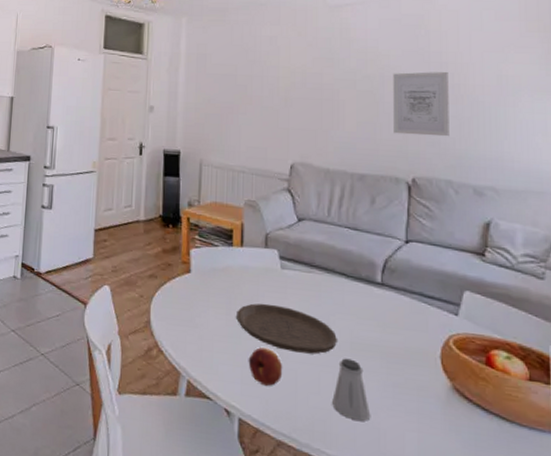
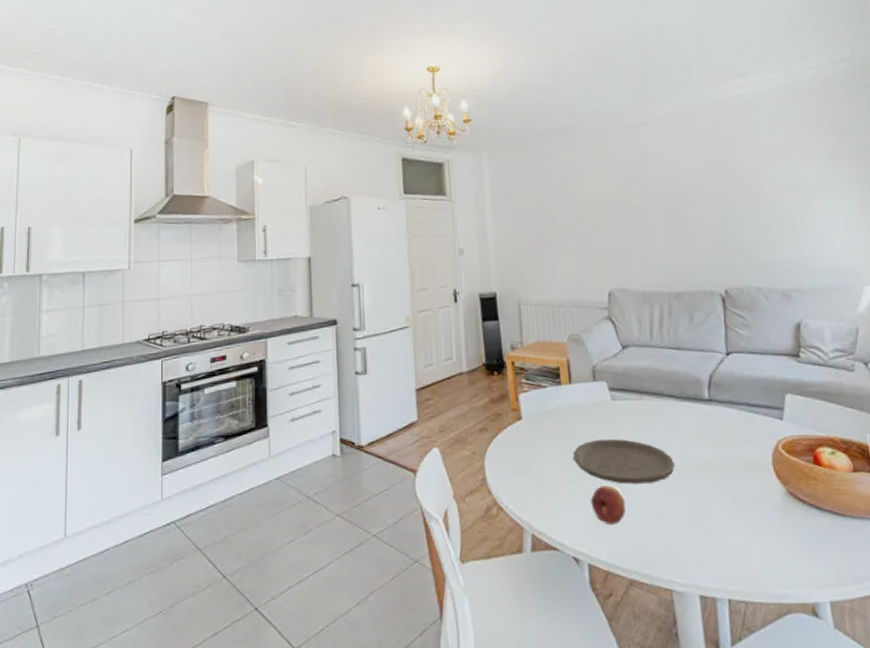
saltshaker: present [332,358,371,421] -> none [677,481,716,543]
wall art: present [393,71,450,137] -> none [695,180,754,248]

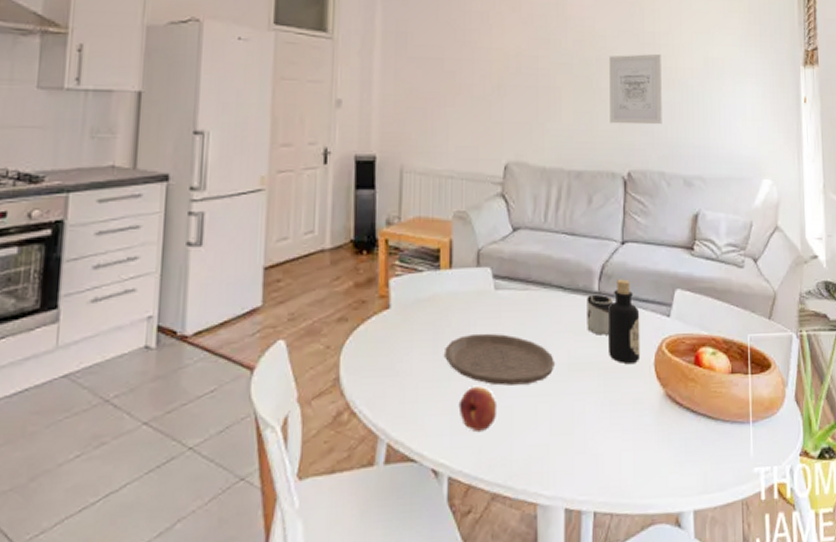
wall art: none [695,180,754,248] -> present [609,53,662,125]
cup: none [698,402,724,438] -> present [587,295,613,335]
bottle: none [720,386,758,464] -> present [607,279,641,363]

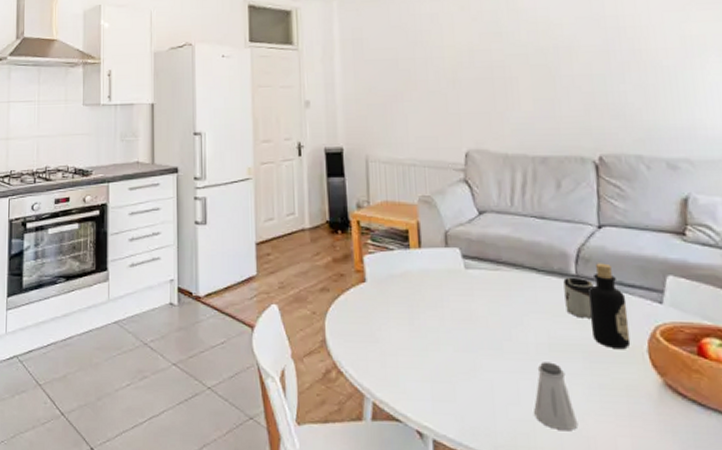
plate: present [445,333,554,386] -> none [420,309,534,361]
fruit: present [458,387,498,433] -> none [437,358,477,402]
saltshaker: none [550,382,589,451] -> present [534,362,578,430]
wall art: present [609,53,662,125] -> none [568,36,635,109]

